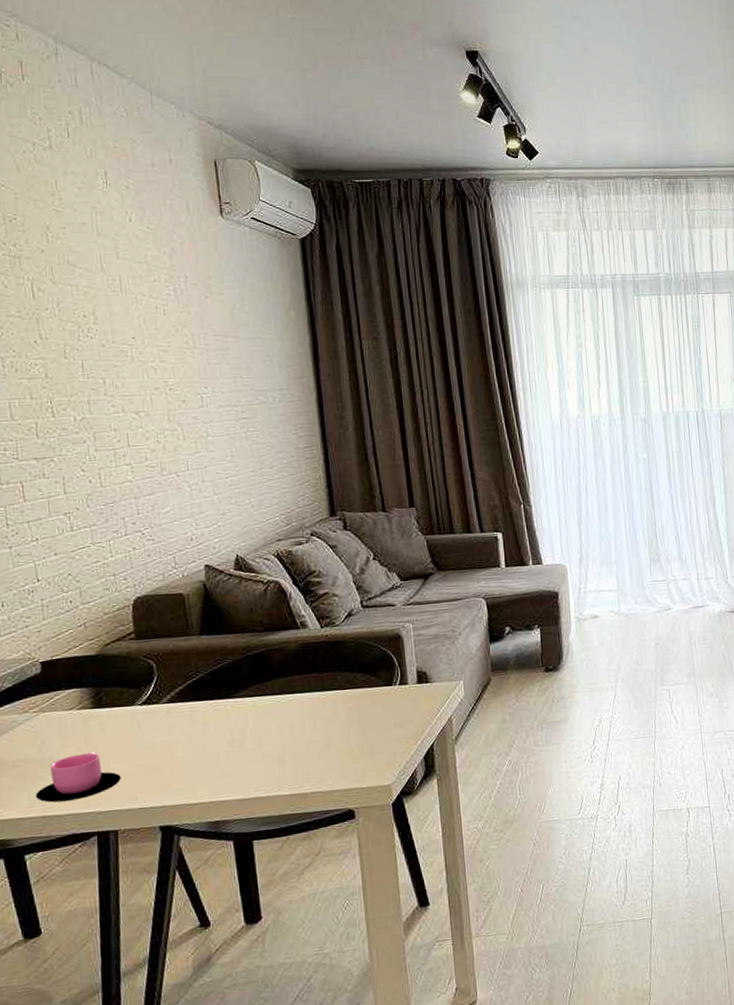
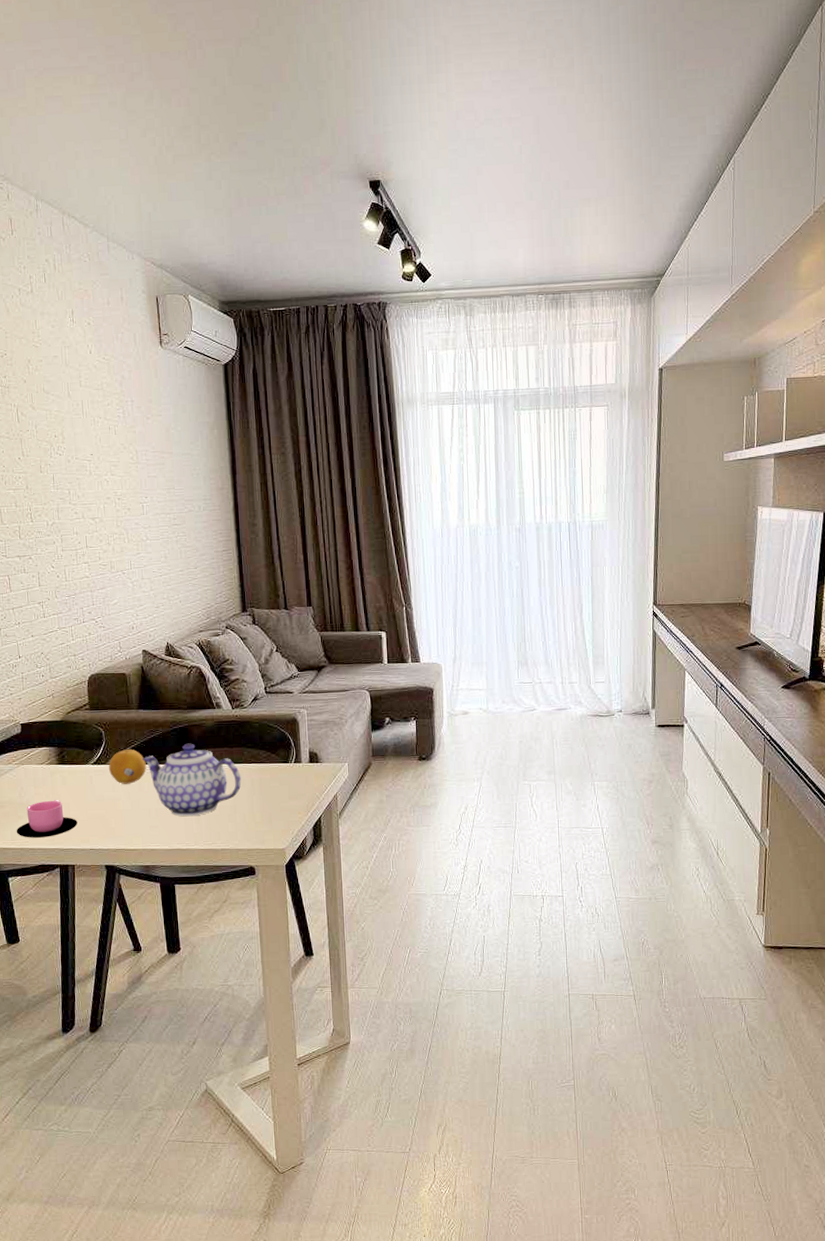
fruit: none [161,683,213,726] -> present [108,749,146,784]
teapot: none [207,671,335,758] -> present [142,743,242,817]

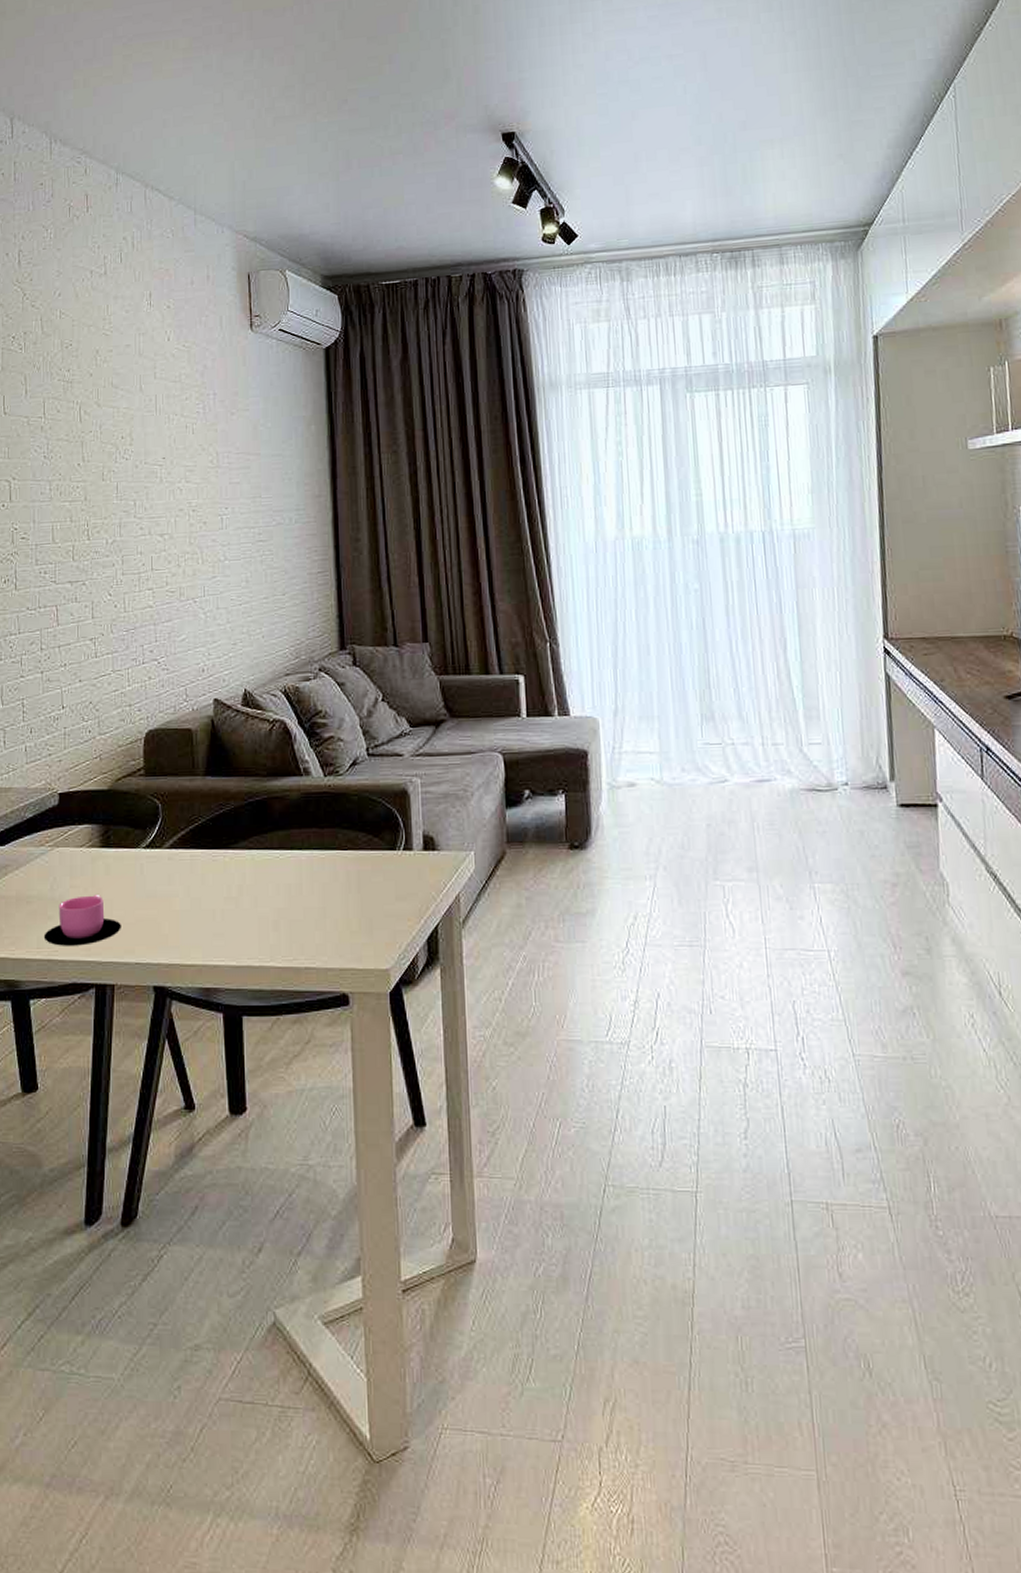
fruit: present [108,749,146,784] -> none [164,828,212,875]
teapot: present [142,743,242,817] -> none [208,821,334,922]

